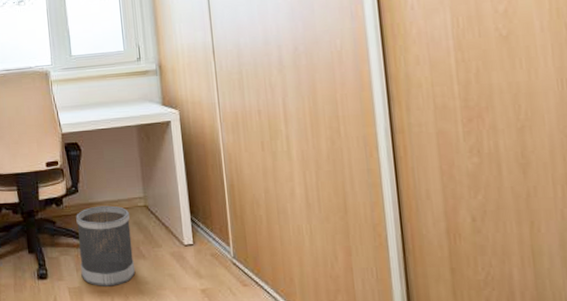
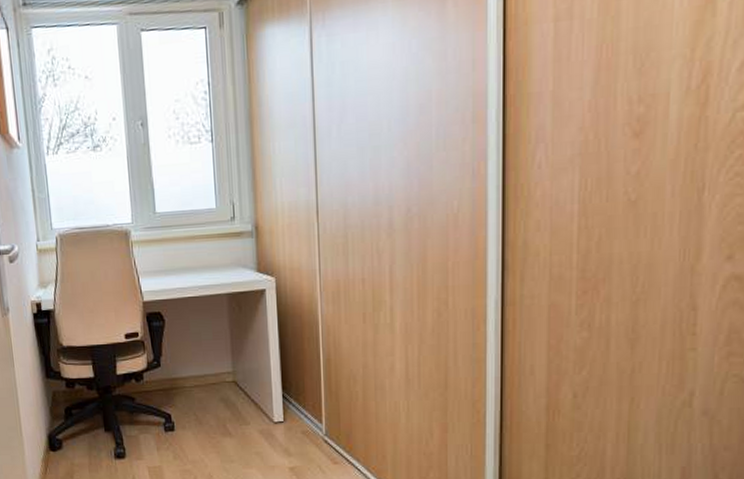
wastebasket: present [76,205,136,287] -> none [157,381,221,465]

